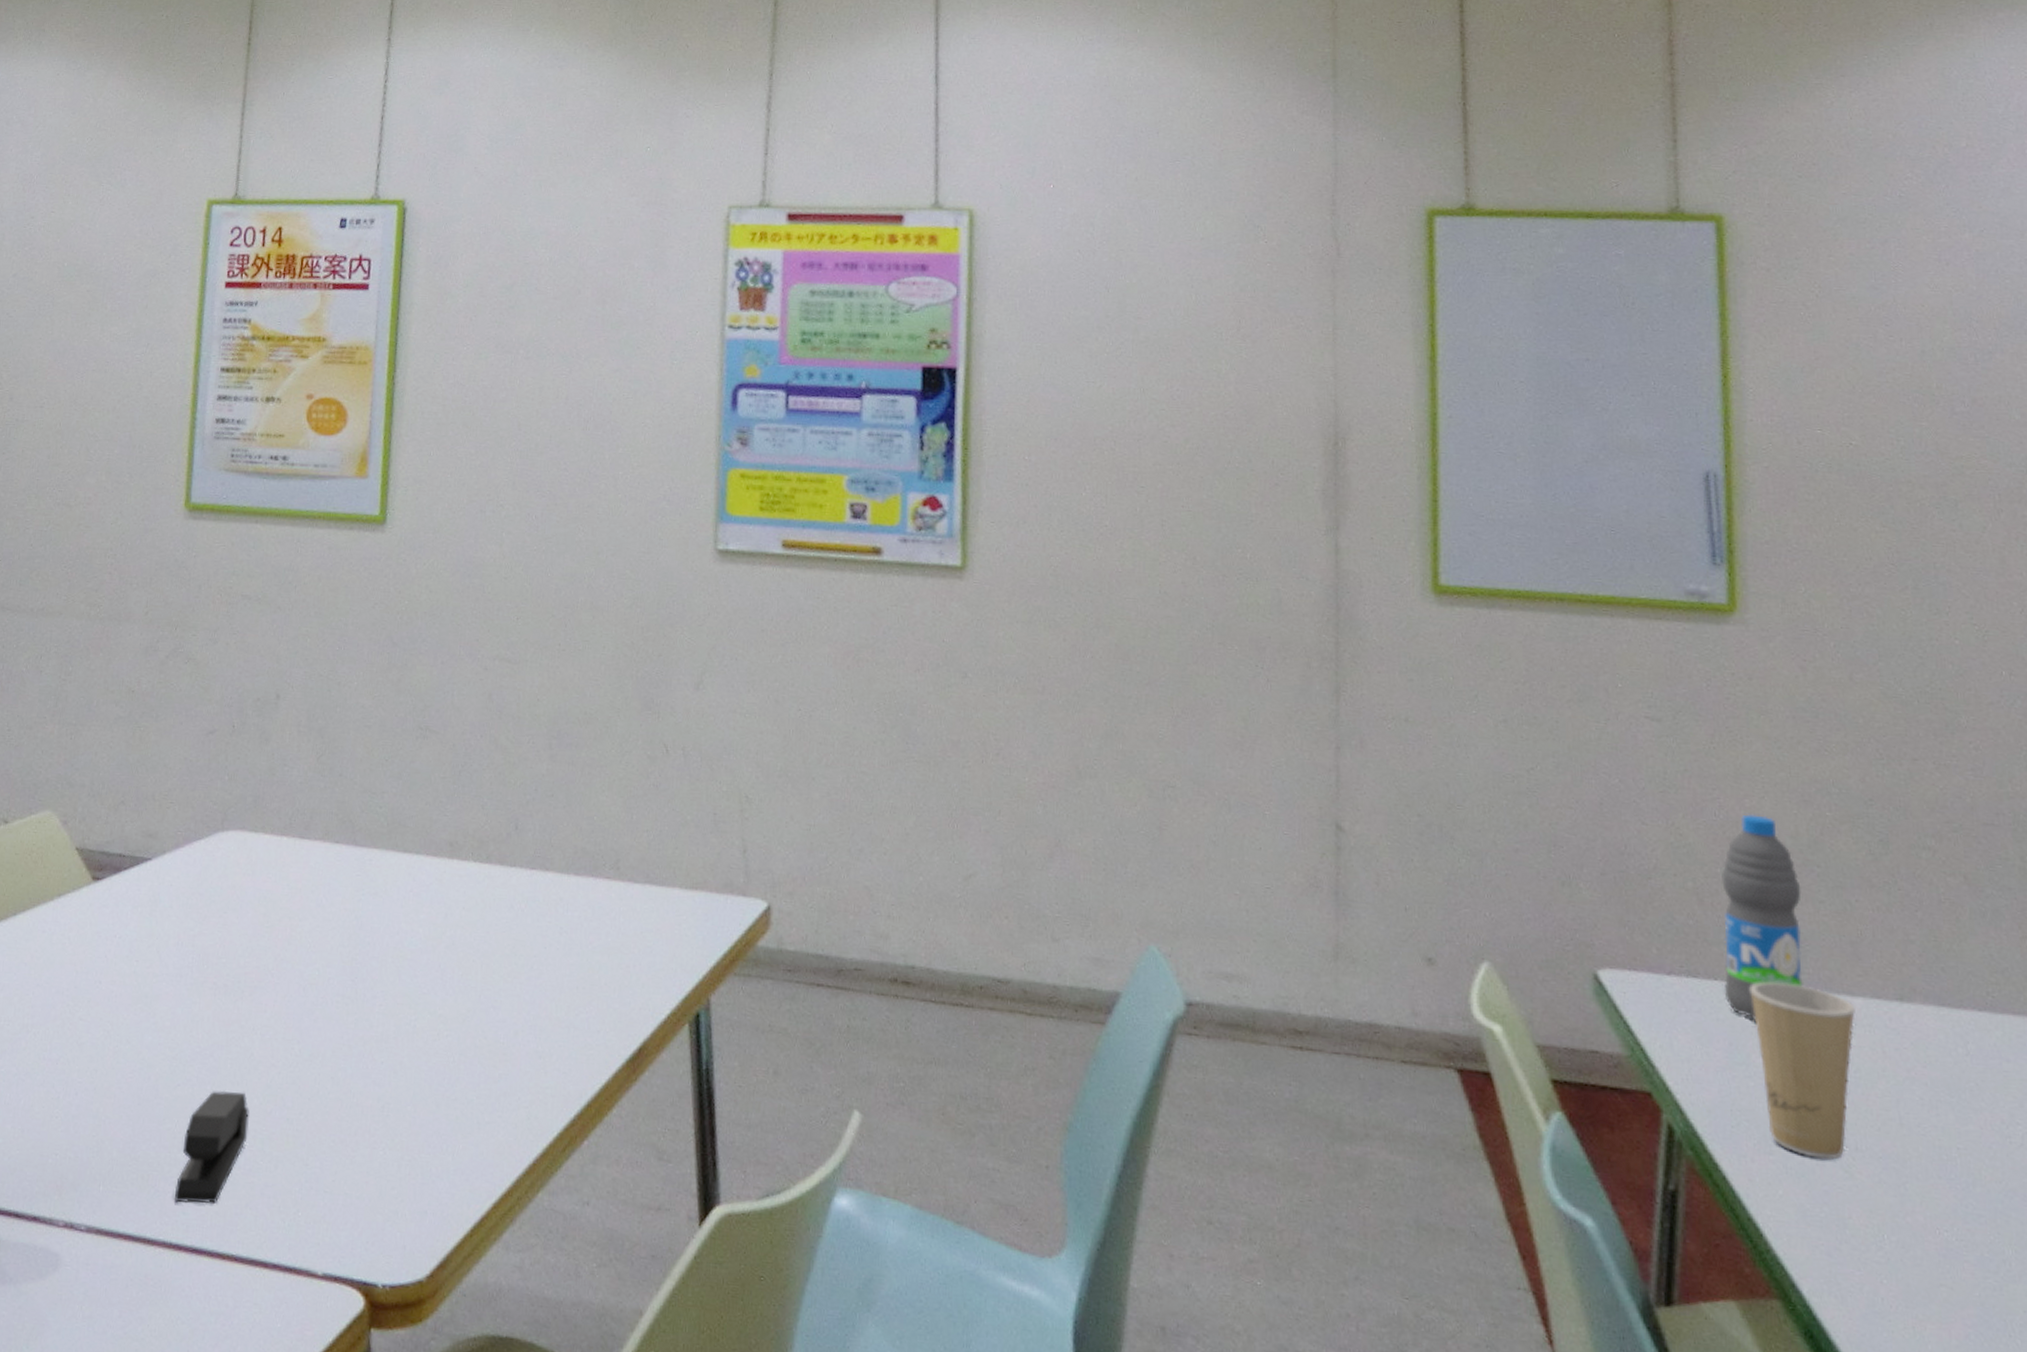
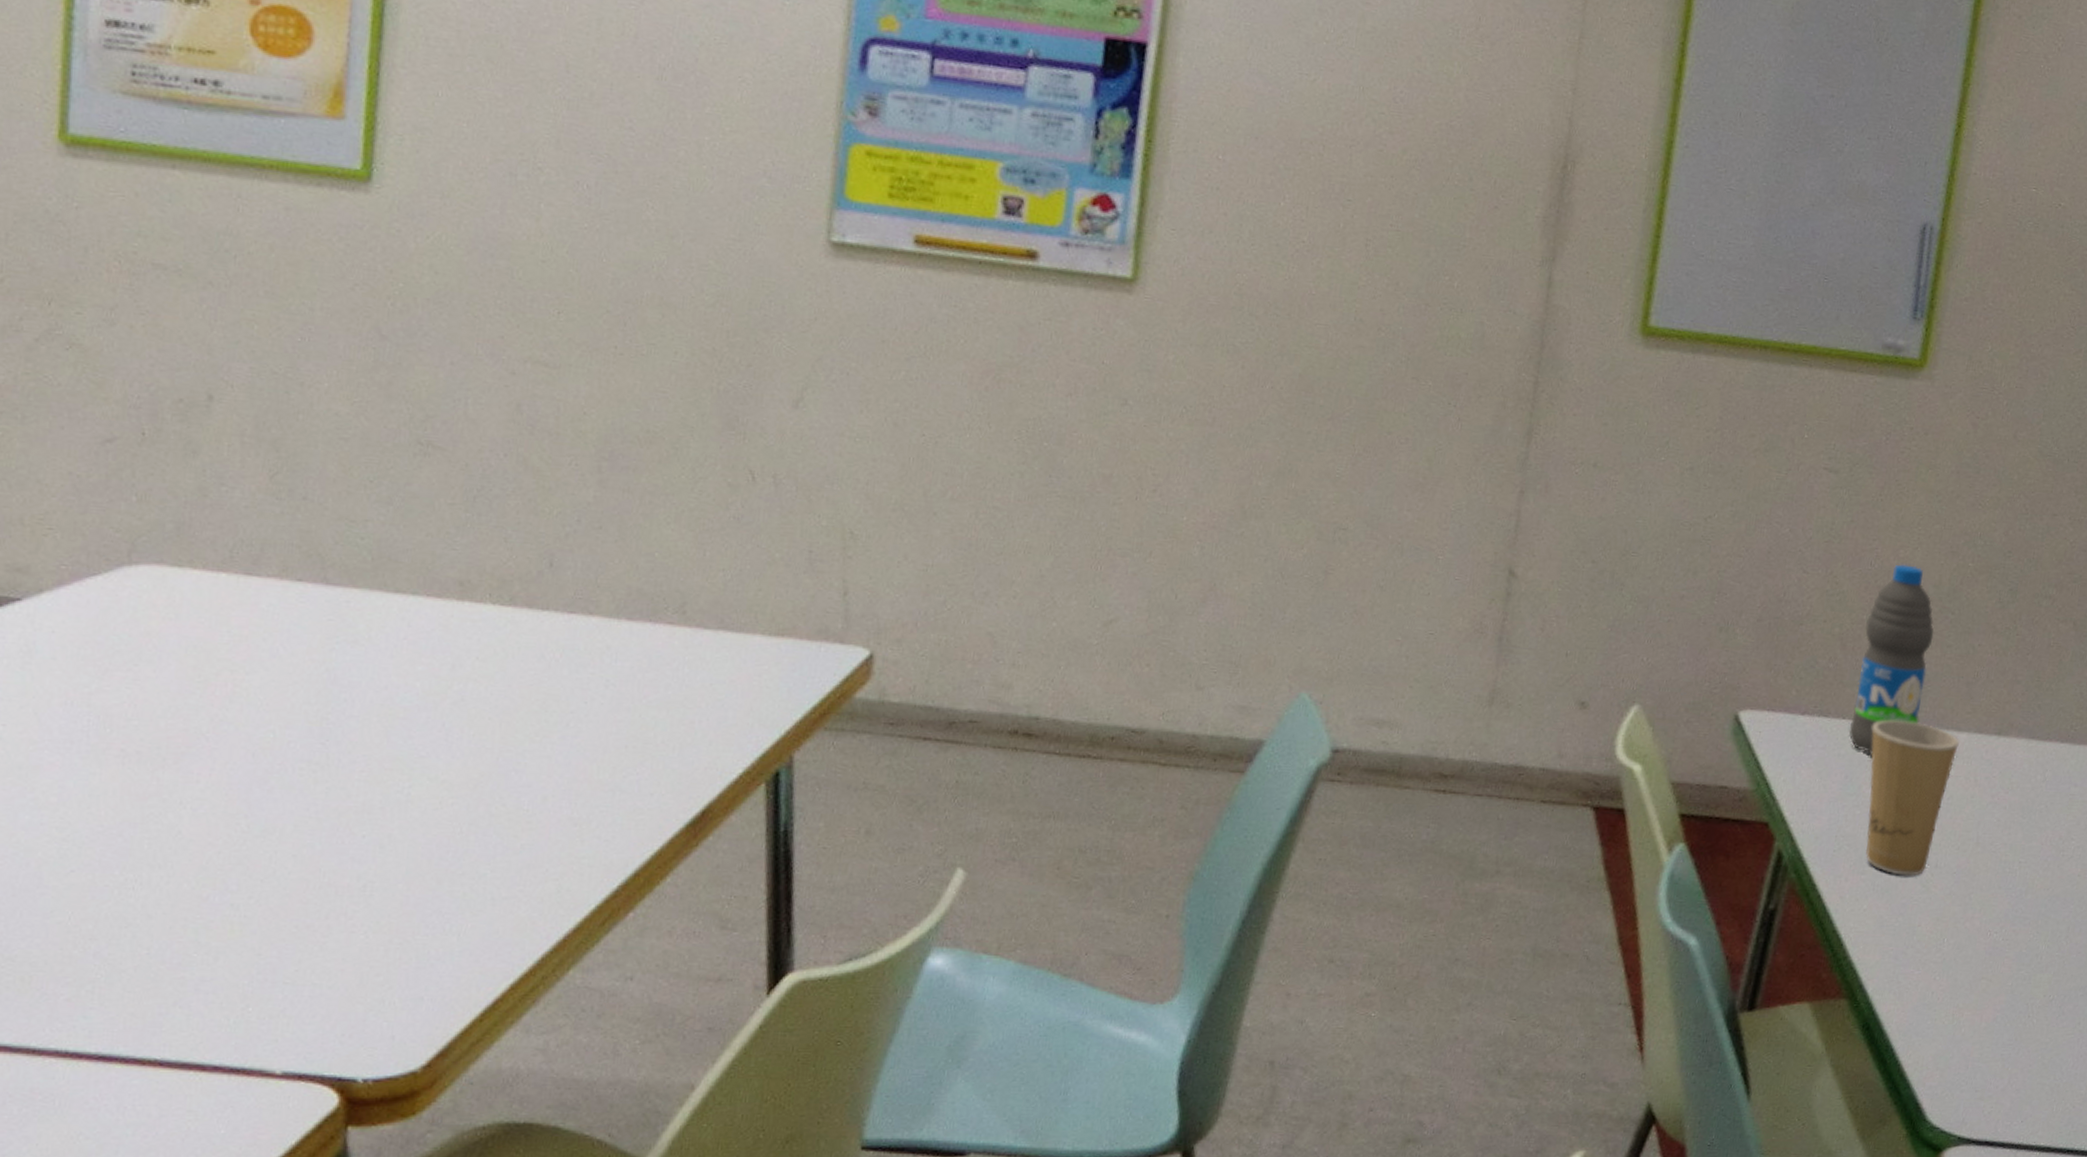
stapler: present [175,1090,250,1204] -> none [71,875,177,1005]

